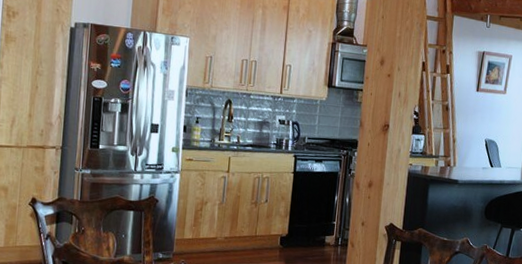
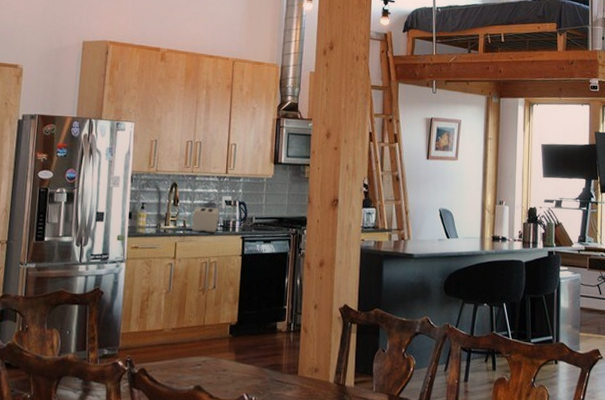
toaster: none [245,124,274,151] -> present [191,207,220,234]

